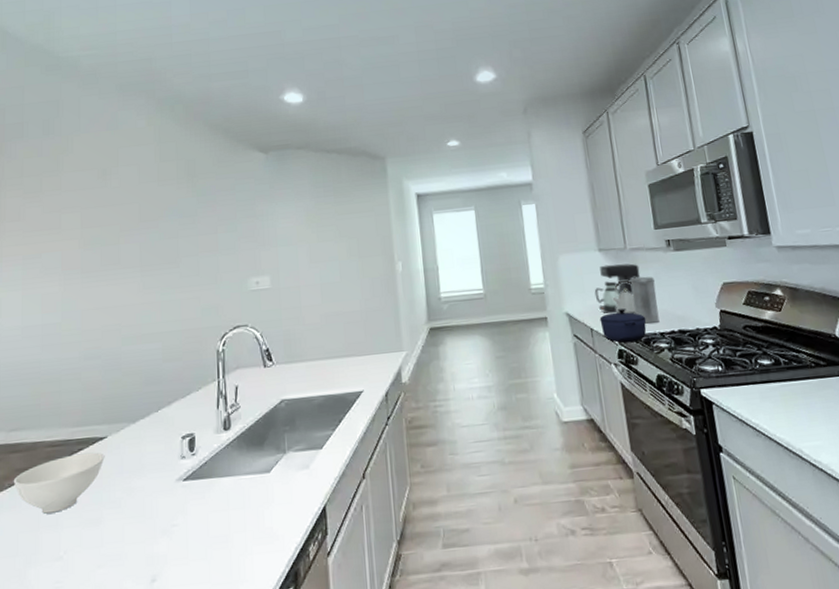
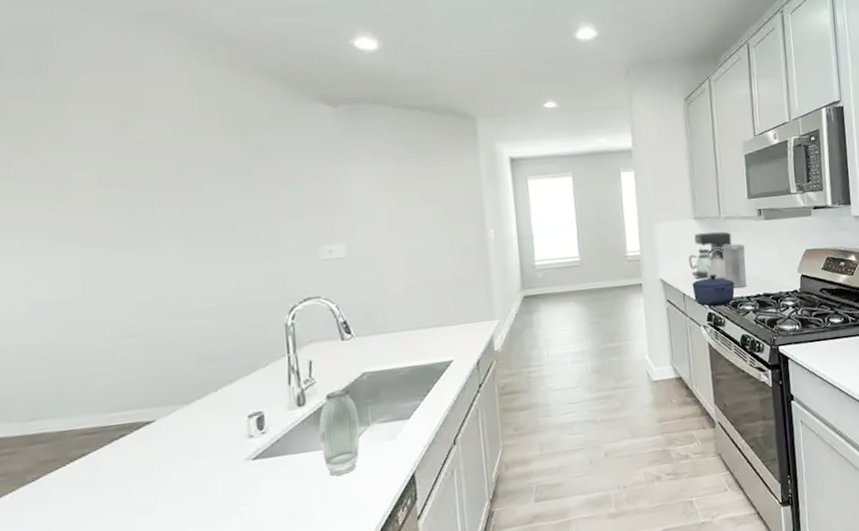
bowl: present [13,452,105,514] -> none [37,437,155,506]
vase: none [241,415,277,503] -> present [319,389,361,476]

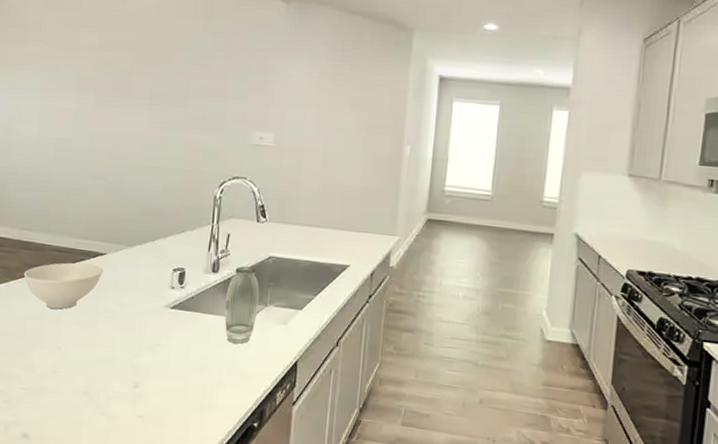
bowl: none [37,437,155,506] -> present [23,262,104,310]
coffee maker: present [688,231,732,280] -> none [612,192,670,246]
cooking pot: present [692,273,735,306] -> none [610,241,663,280]
kettle: present [704,247,726,280] -> none [630,212,658,251]
canister: present [722,243,747,289] -> none [652,212,684,266]

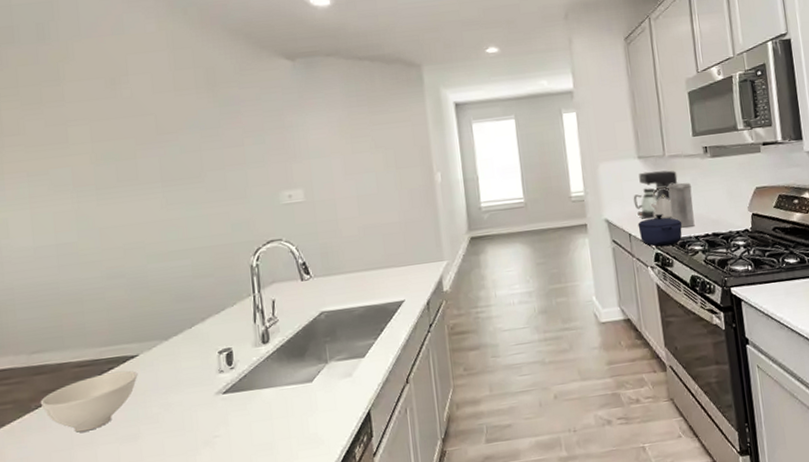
vase: present [224,266,260,344] -> none [282,327,320,411]
cooking pot: none [610,241,663,280] -> present [638,213,683,247]
coffee maker: none [612,192,670,246] -> present [633,170,678,220]
kettle: none [630,212,658,251] -> present [650,186,673,220]
canister: none [652,212,684,266] -> present [668,182,695,229]

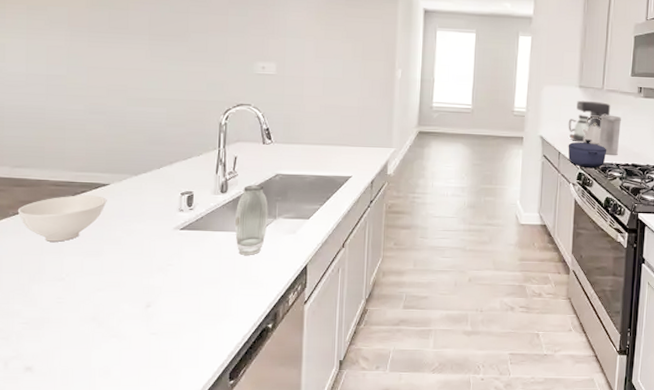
vase: none [282,327,320,411] -> present [235,185,268,255]

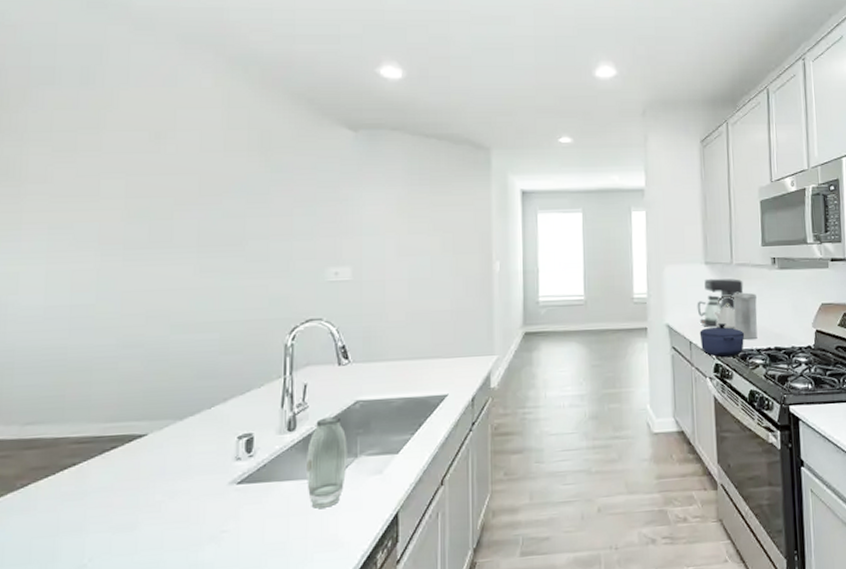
bowl: present [17,195,107,242] -> none [27,451,144,518]

